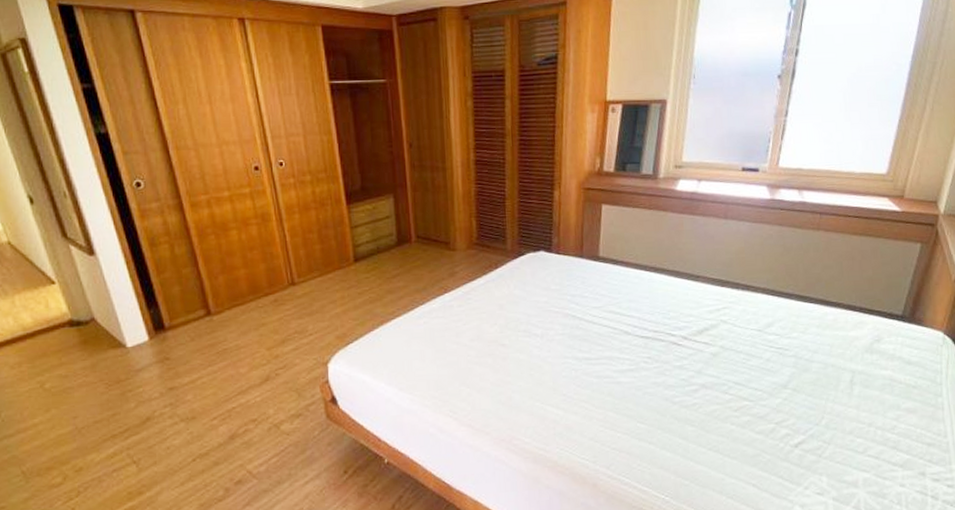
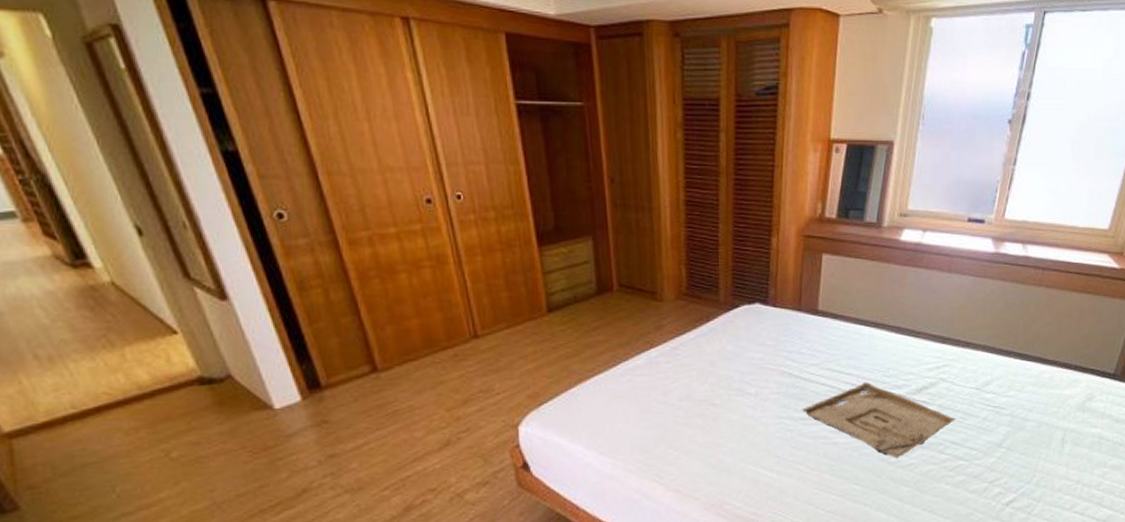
tray: none [585,324,739,398] -> present [801,382,957,459]

